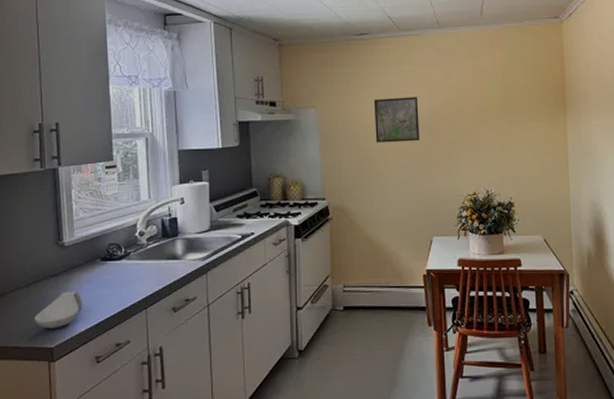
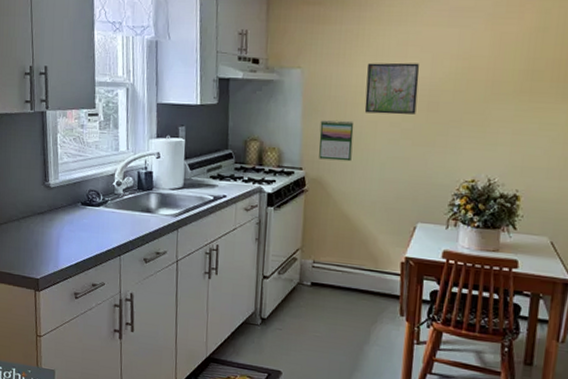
spoon rest: present [34,291,83,329] -> none [23,230,65,262]
calendar: none [337,151,369,189] -> present [319,120,354,162]

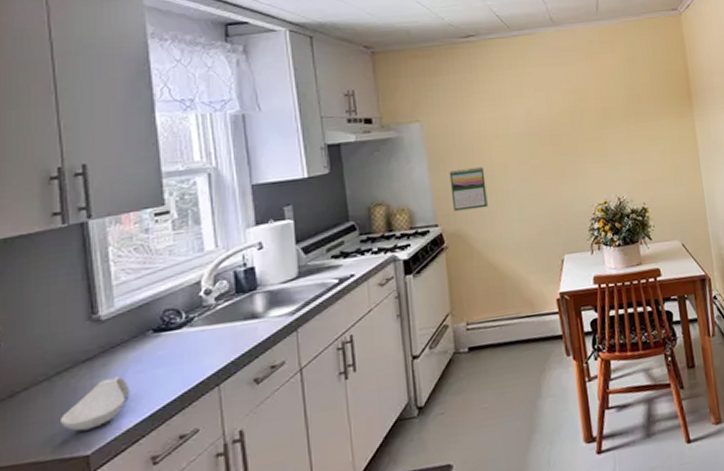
spoon rest: none [23,230,65,262] -> present [59,376,131,431]
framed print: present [364,62,420,115] -> none [487,101,542,156]

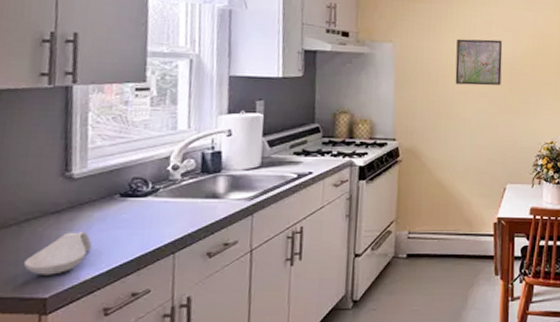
calendar: present [449,166,488,212] -> none [412,91,446,130]
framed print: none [487,101,542,156] -> present [455,38,503,86]

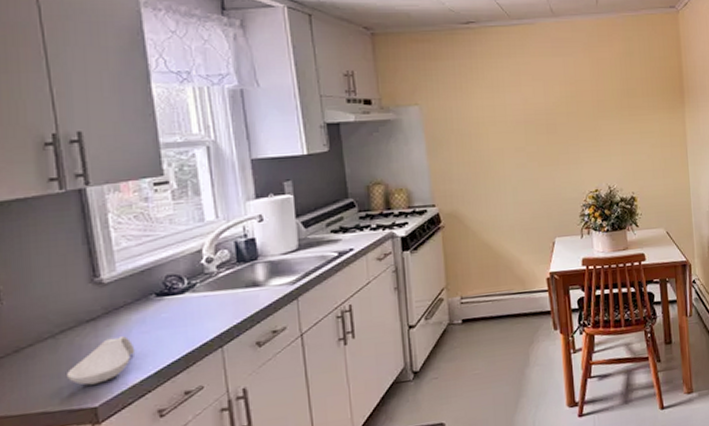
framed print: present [455,38,503,86] -> none [486,91,537,142]

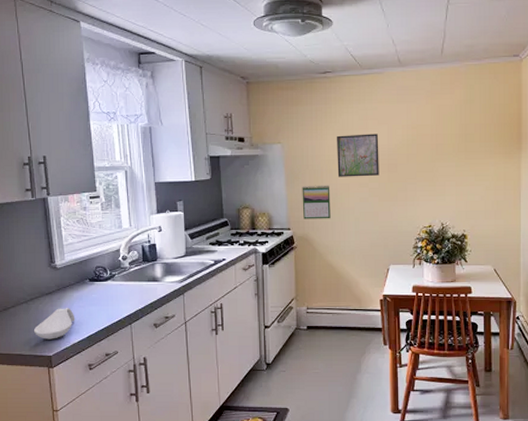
calendar: none [447,151,484,193] -> present [302,185,331,220]
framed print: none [486,91,537,142] -> present [337,133,379,177]

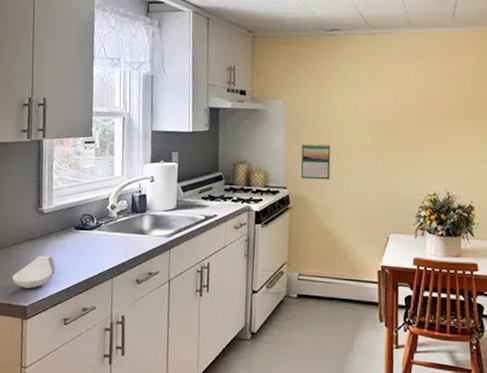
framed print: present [337,133,379,177] -> none [339,93,385,138]

